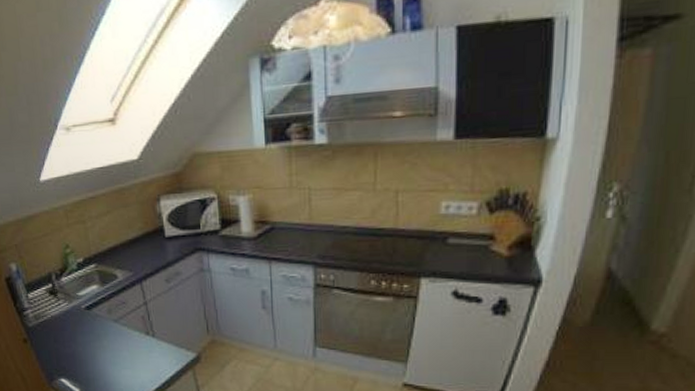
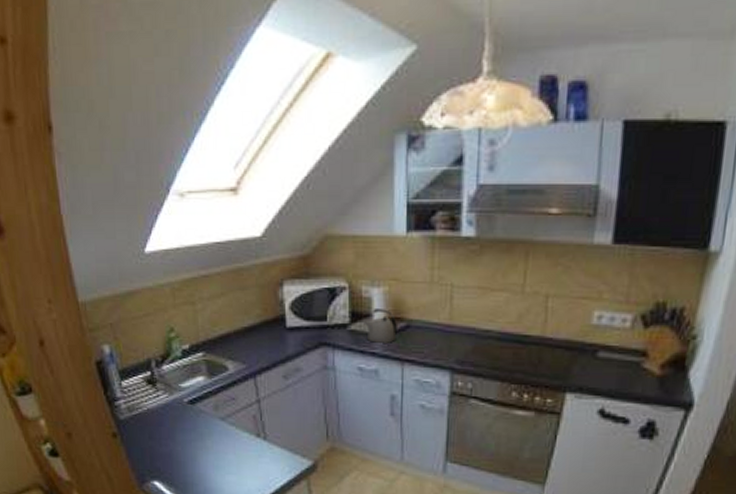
kettle: none [232,214,264,245] -> present [363,309,399,343]

